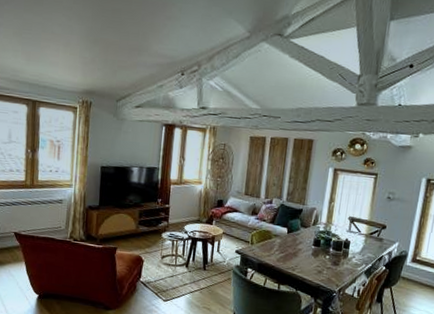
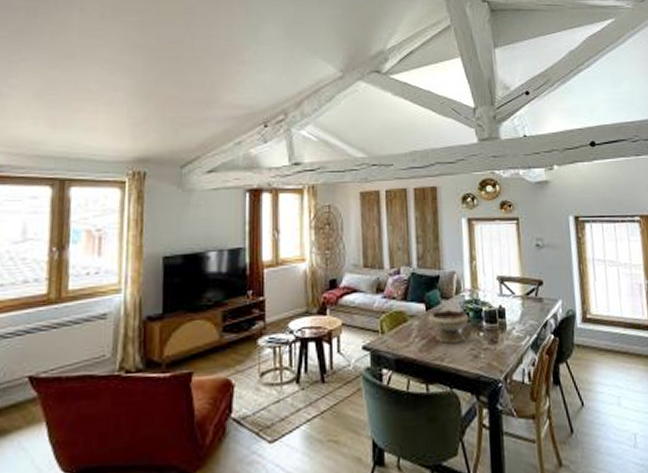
bowl: none [288,234,321,260] -> present [428,309,470,344]

